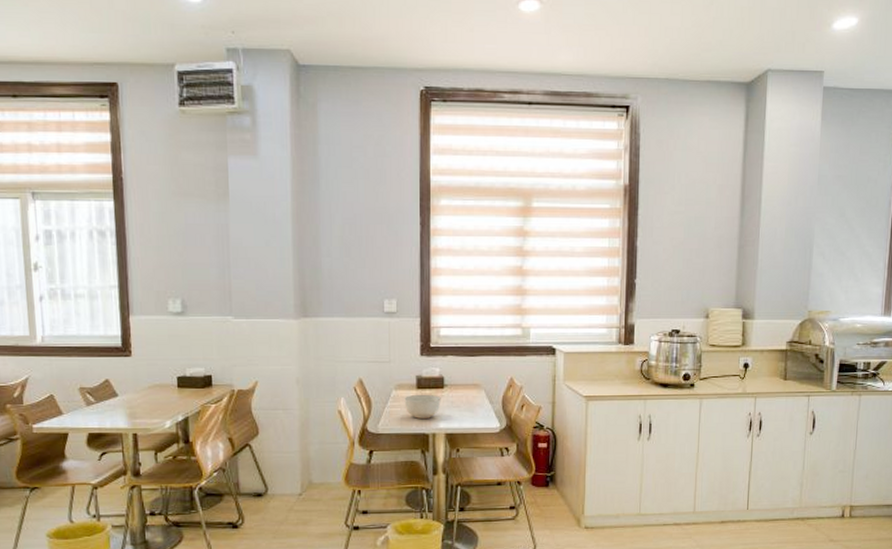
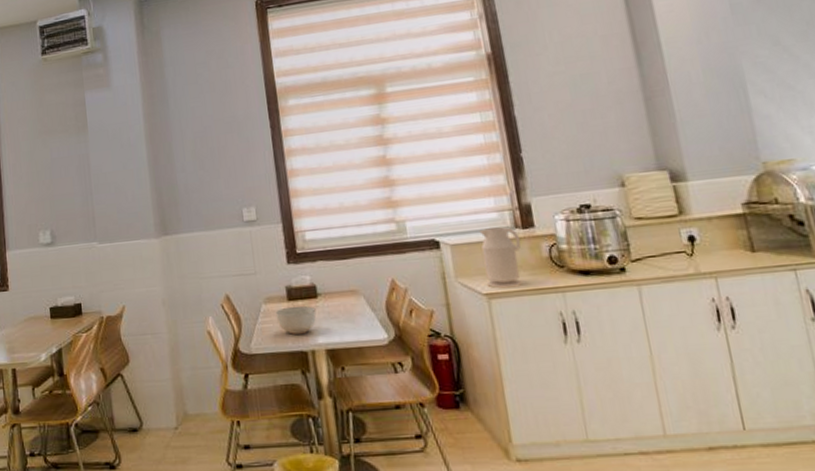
water jug: none [589,341,621,393] -> present [479,227,521,289]

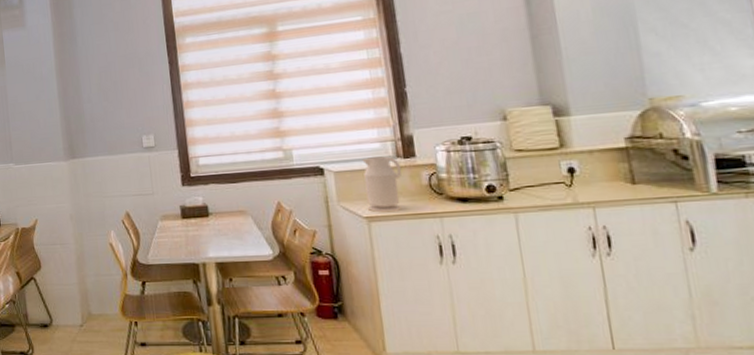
bowl: present [275,306,317,335] -> none [170,223,208,248]

